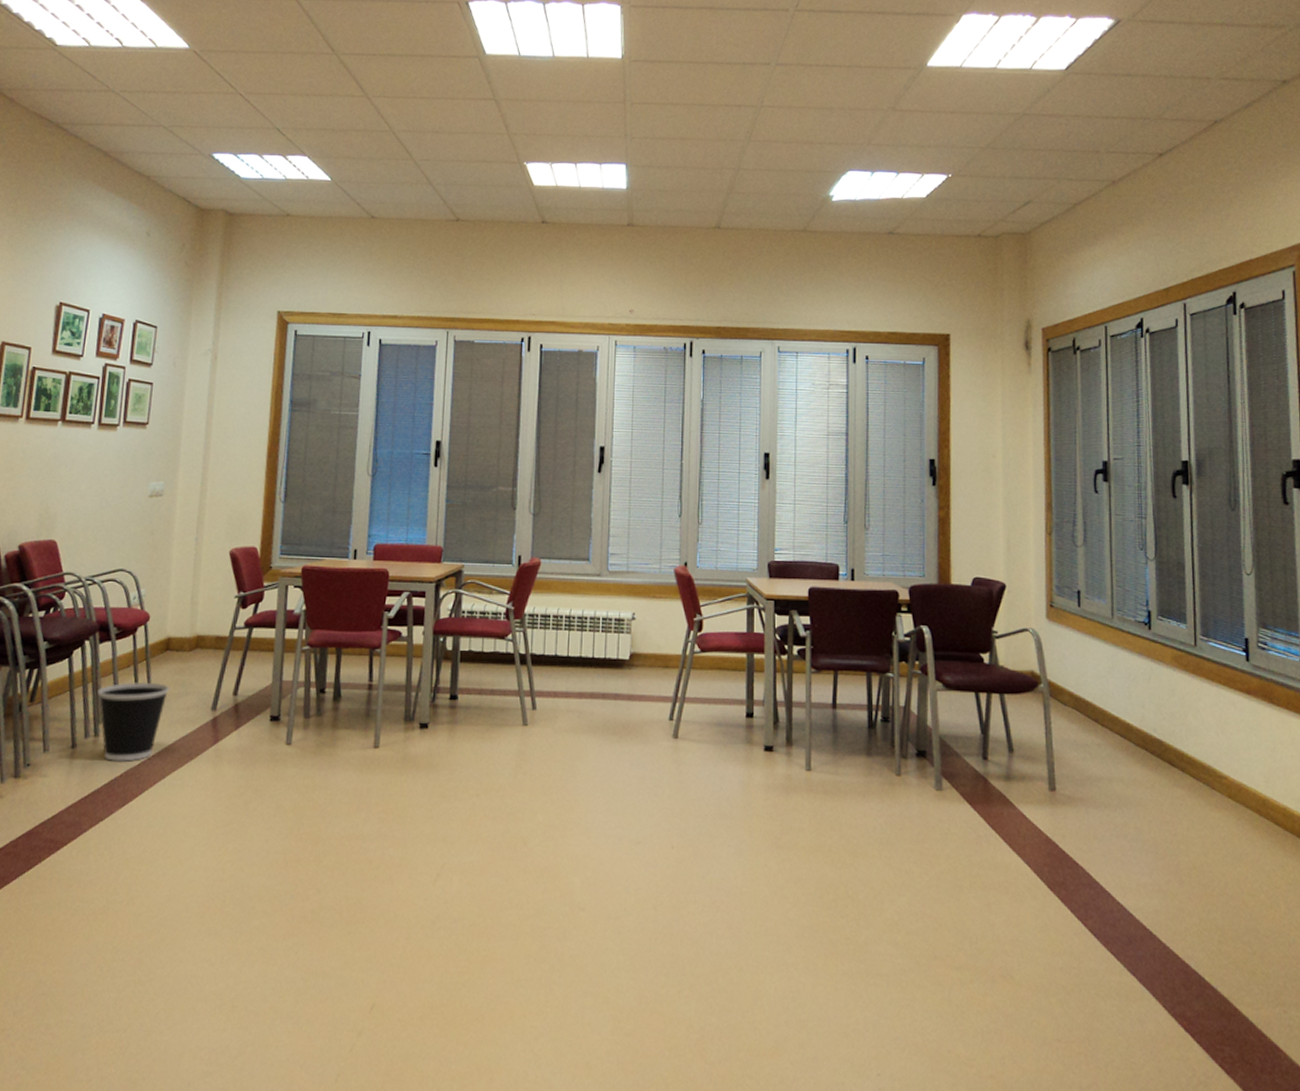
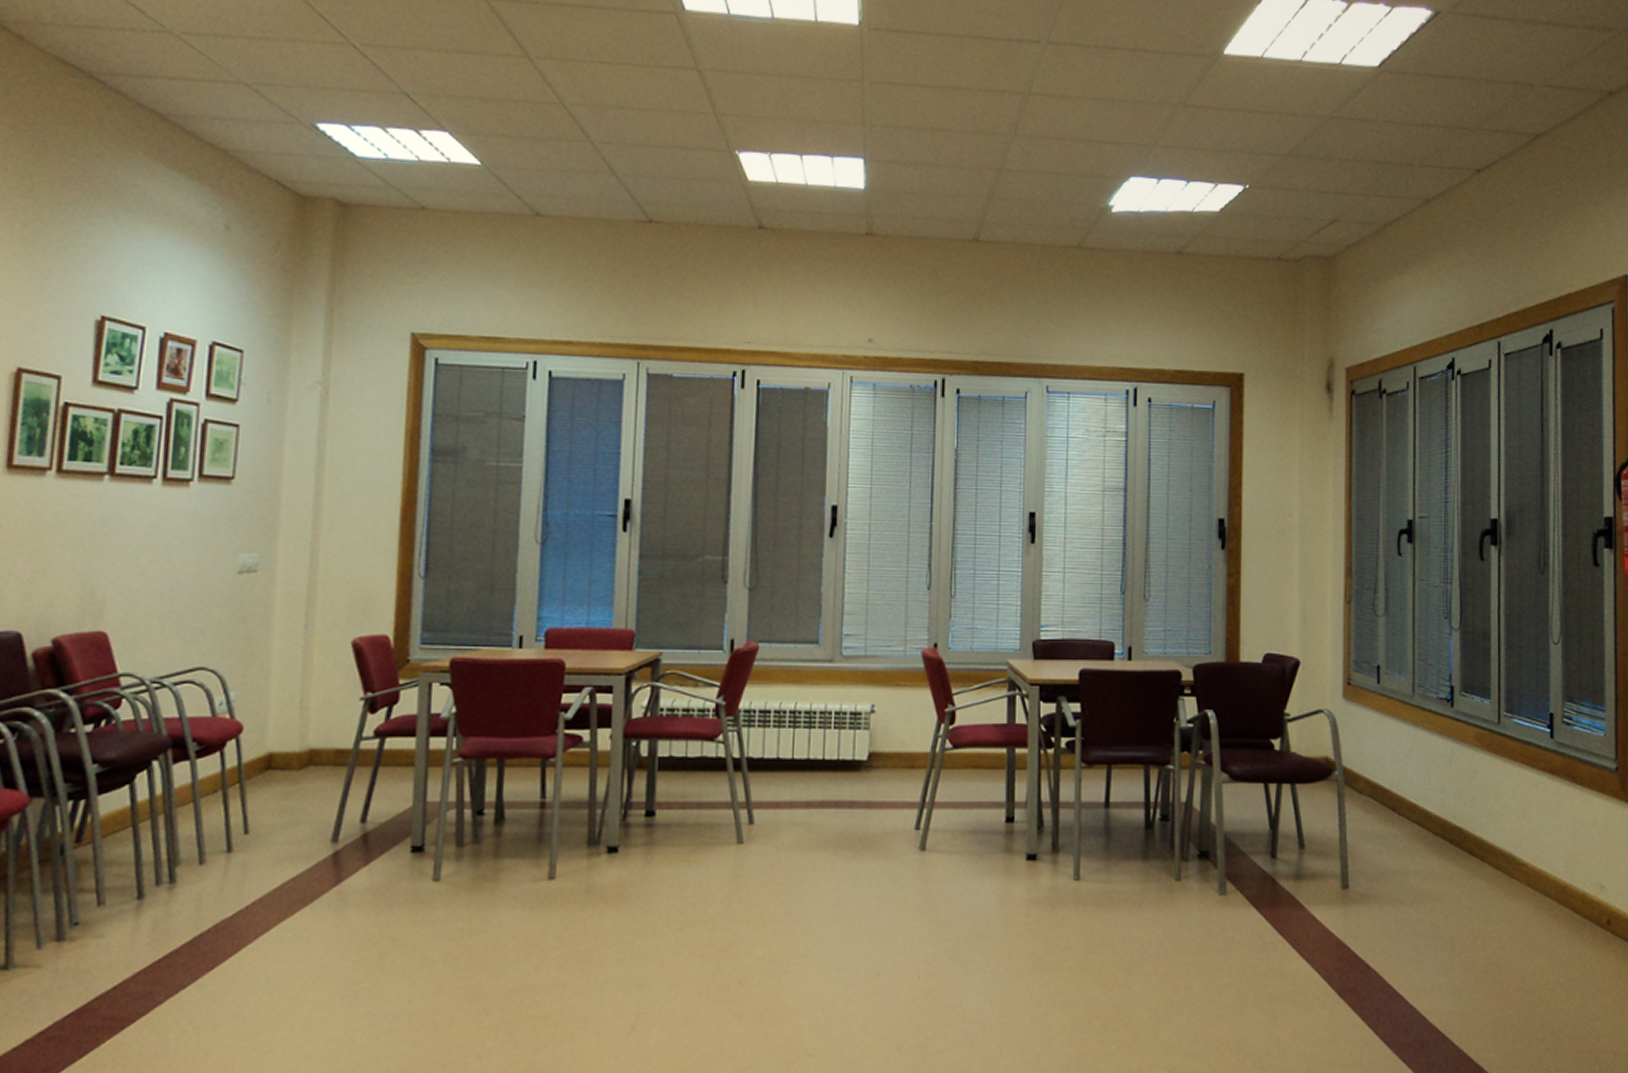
wastebasket: present [97,682,170,762] -> none [172,812,273,913]

